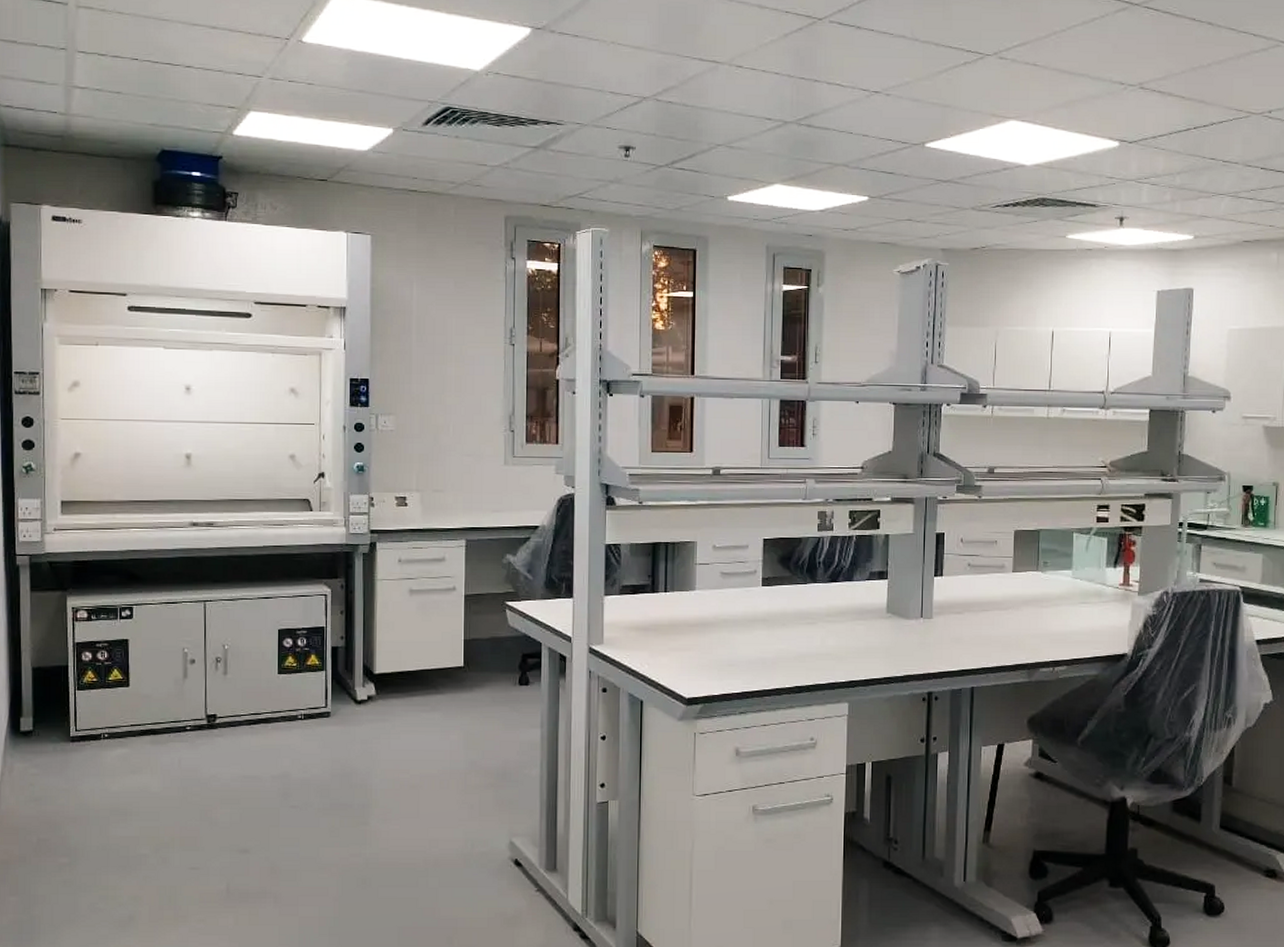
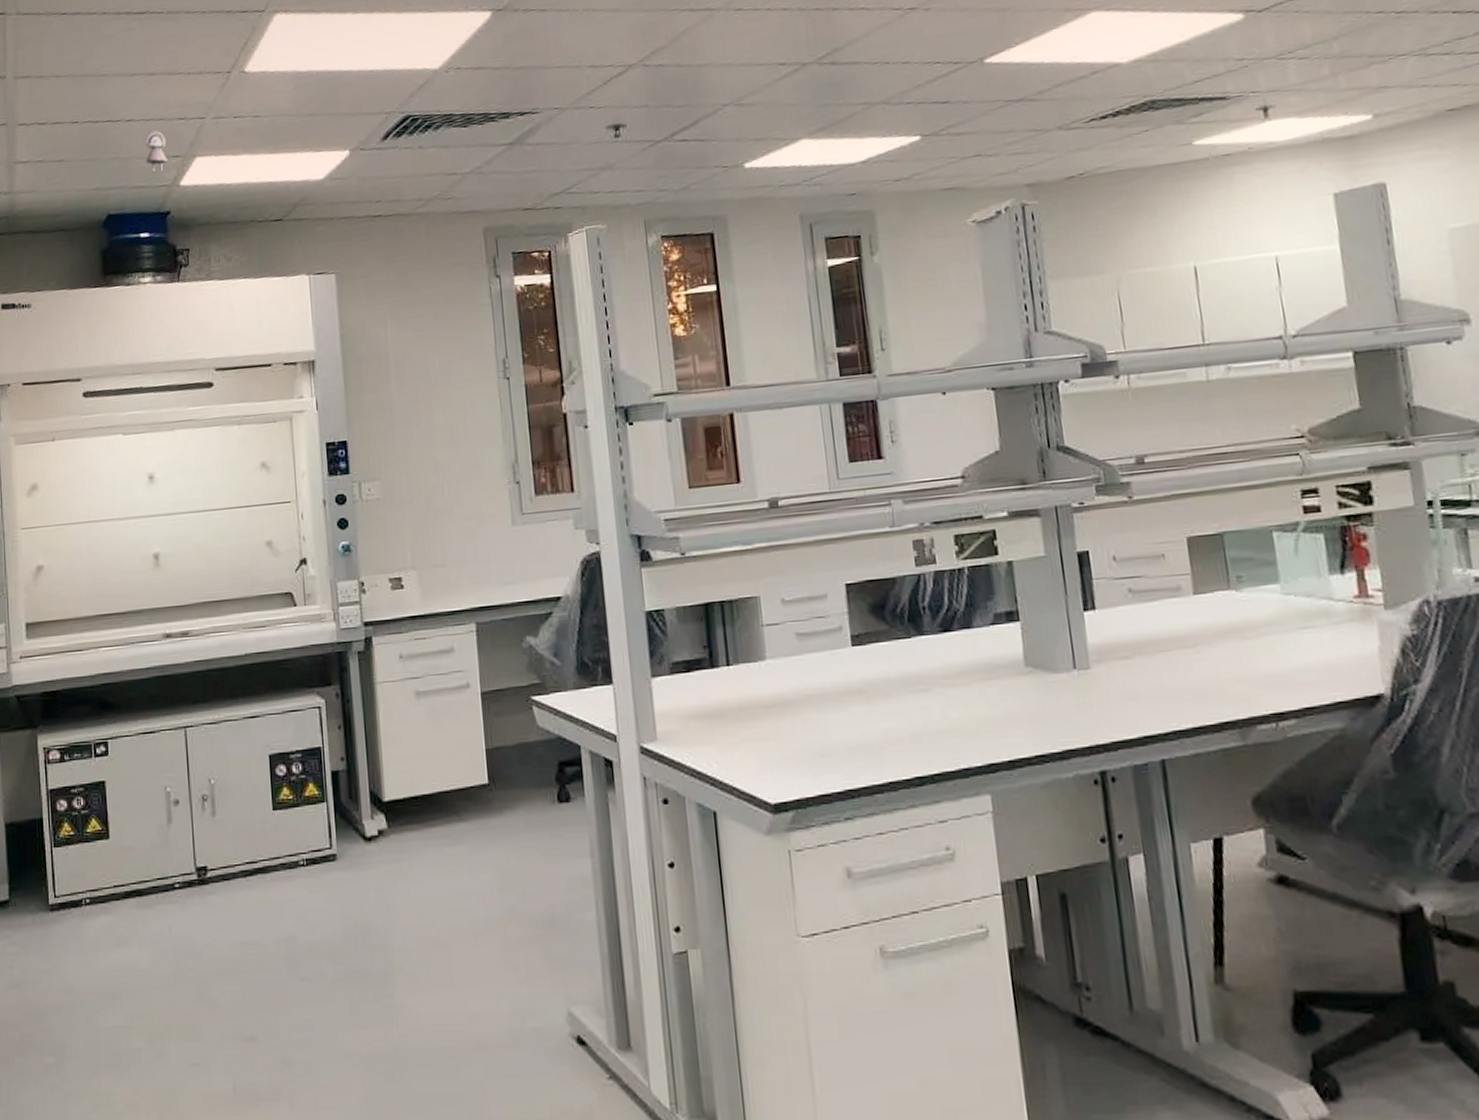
toy figurine: none [202,79,223,119] -> present [145,129,168,173]

